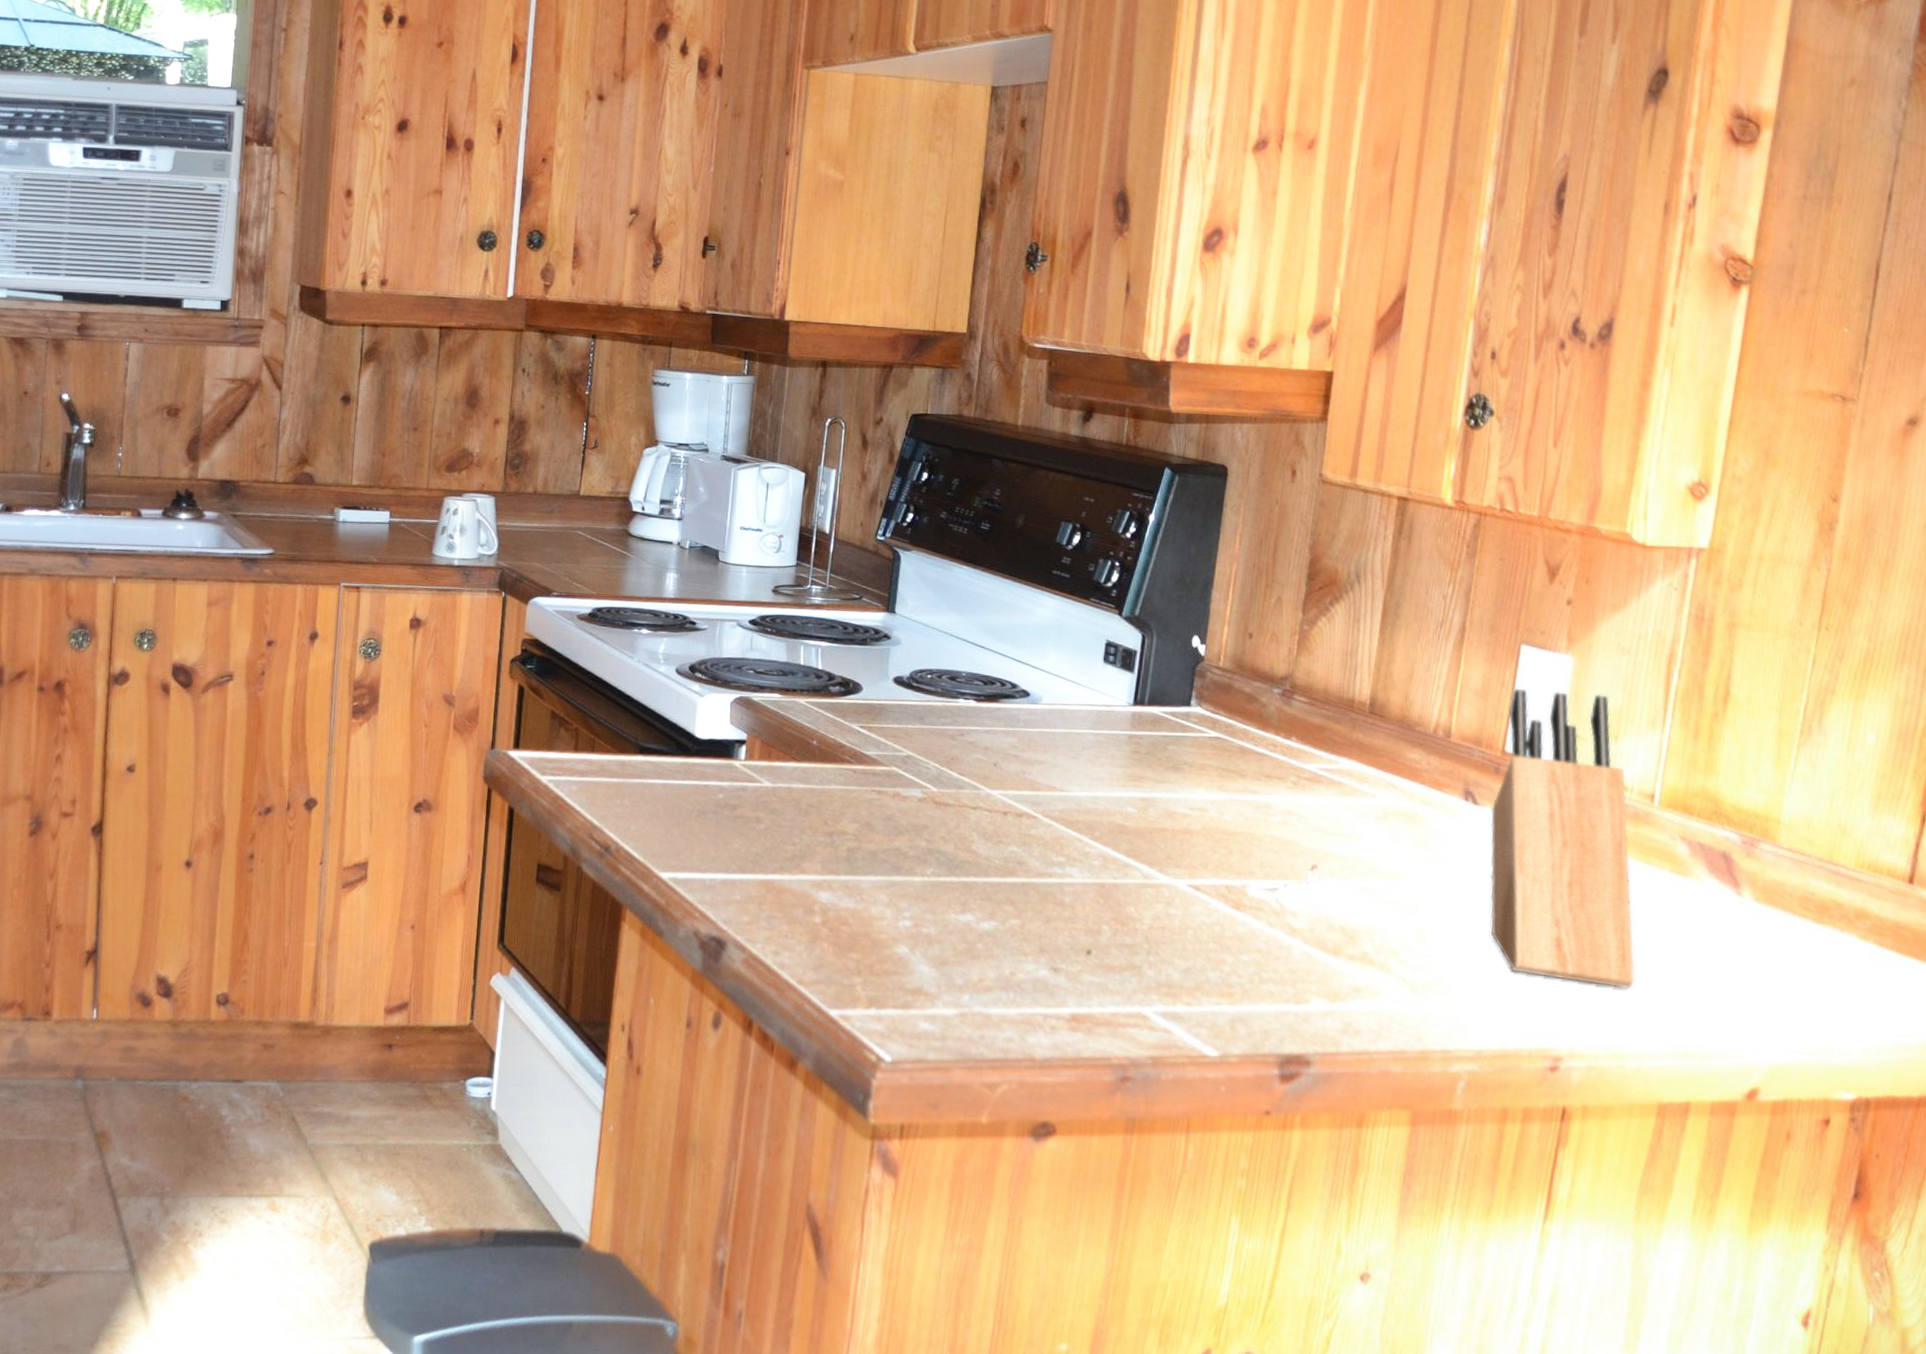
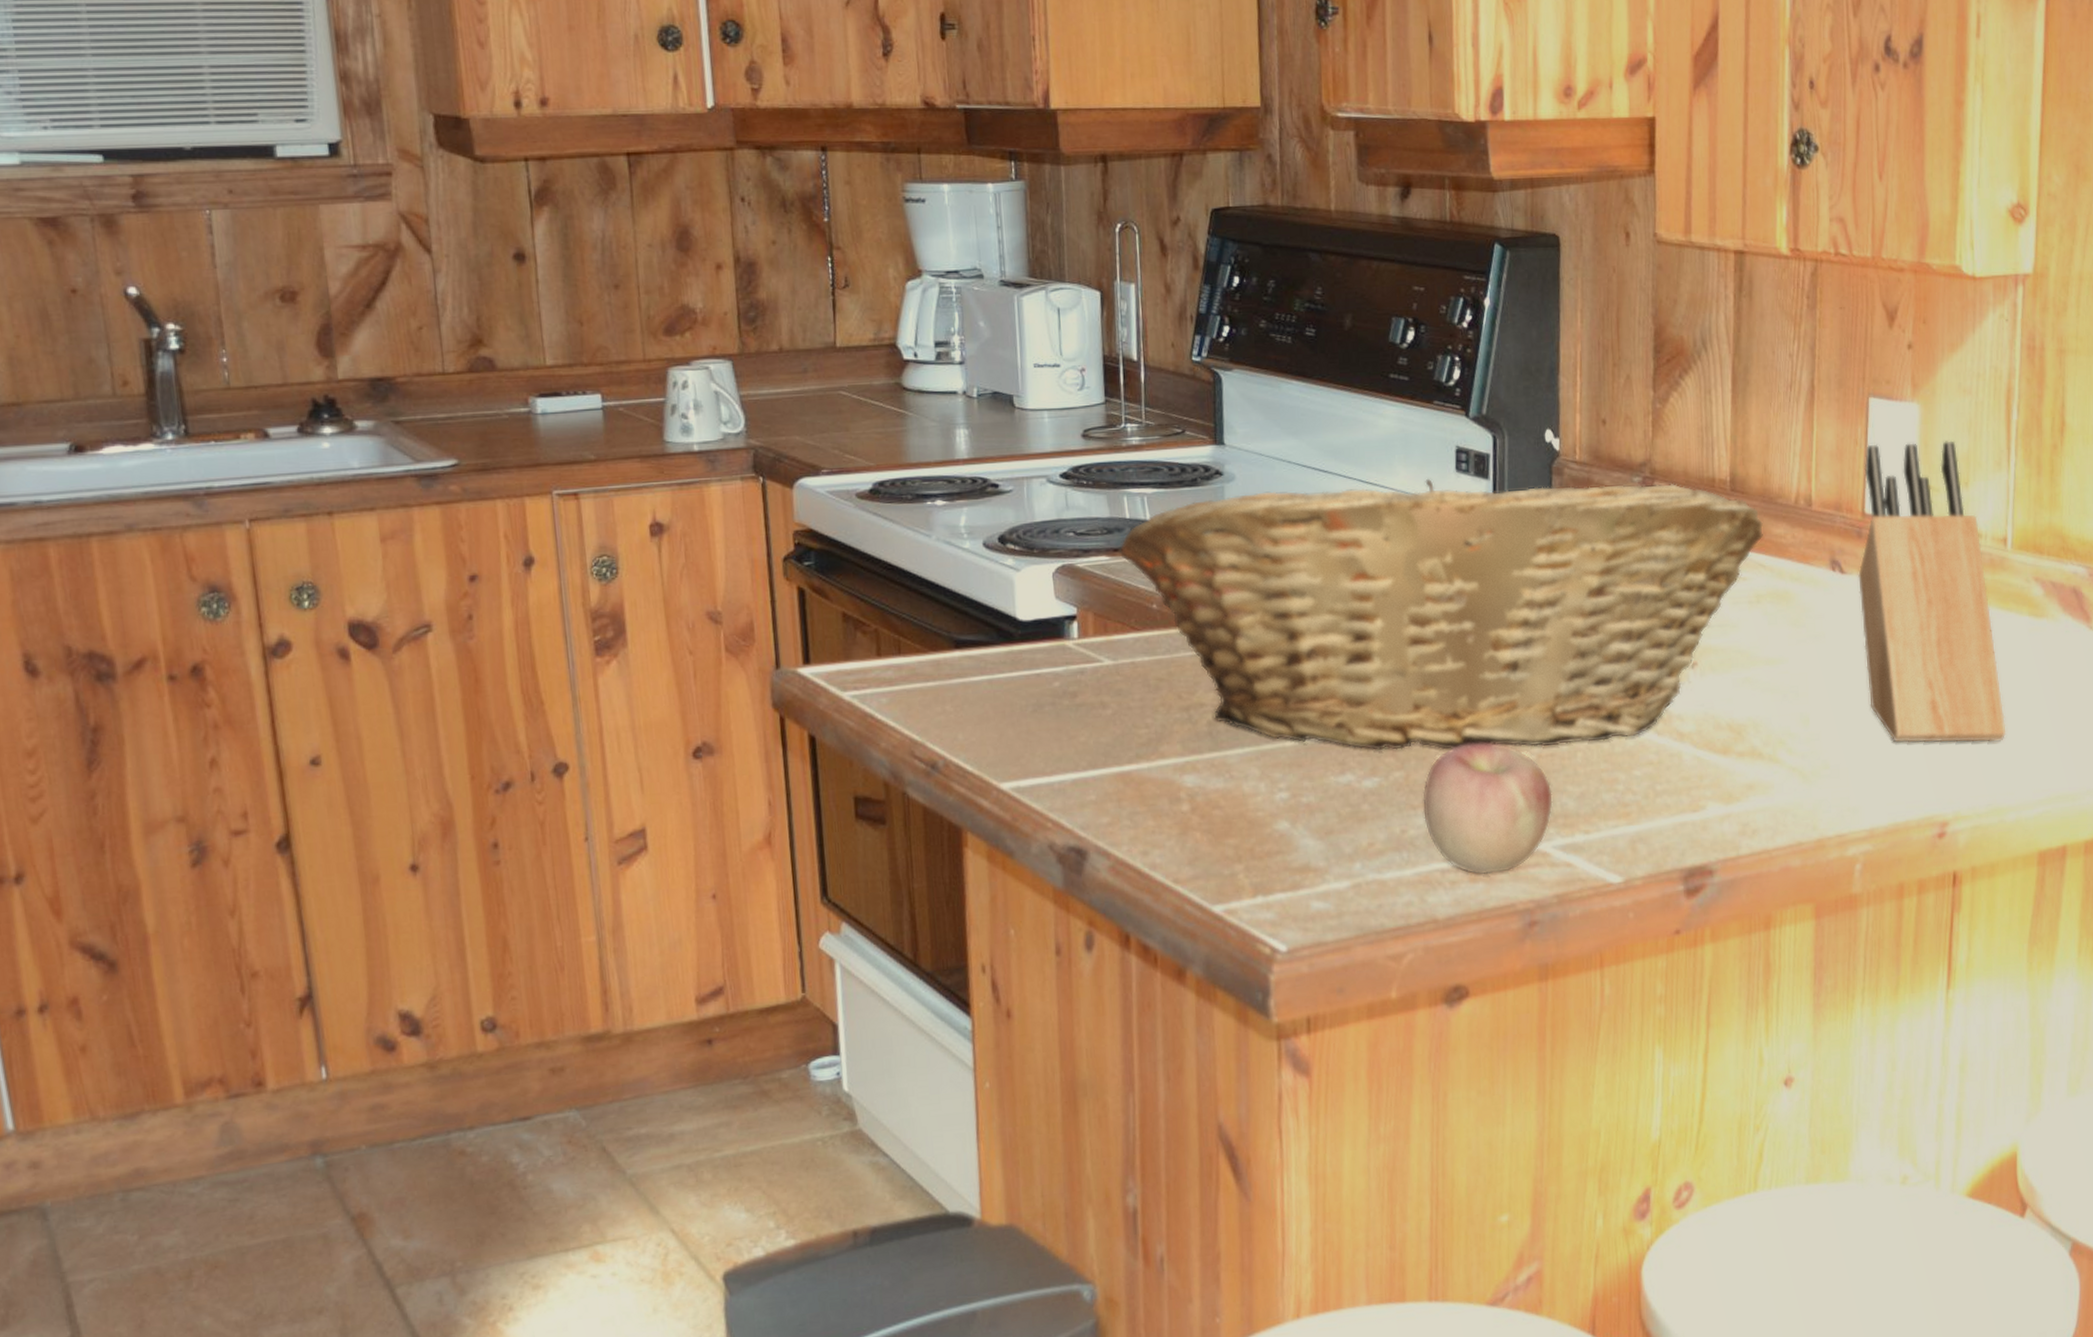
fruit basket: none [791,657,1400,925] -> present [1120,478,1764,751]
apple: none [1033,905,1159,1027] -> present [1422,743,1553,875]

